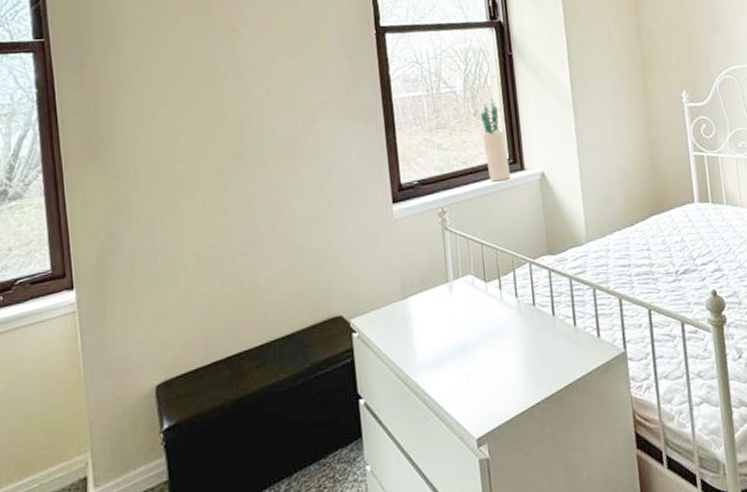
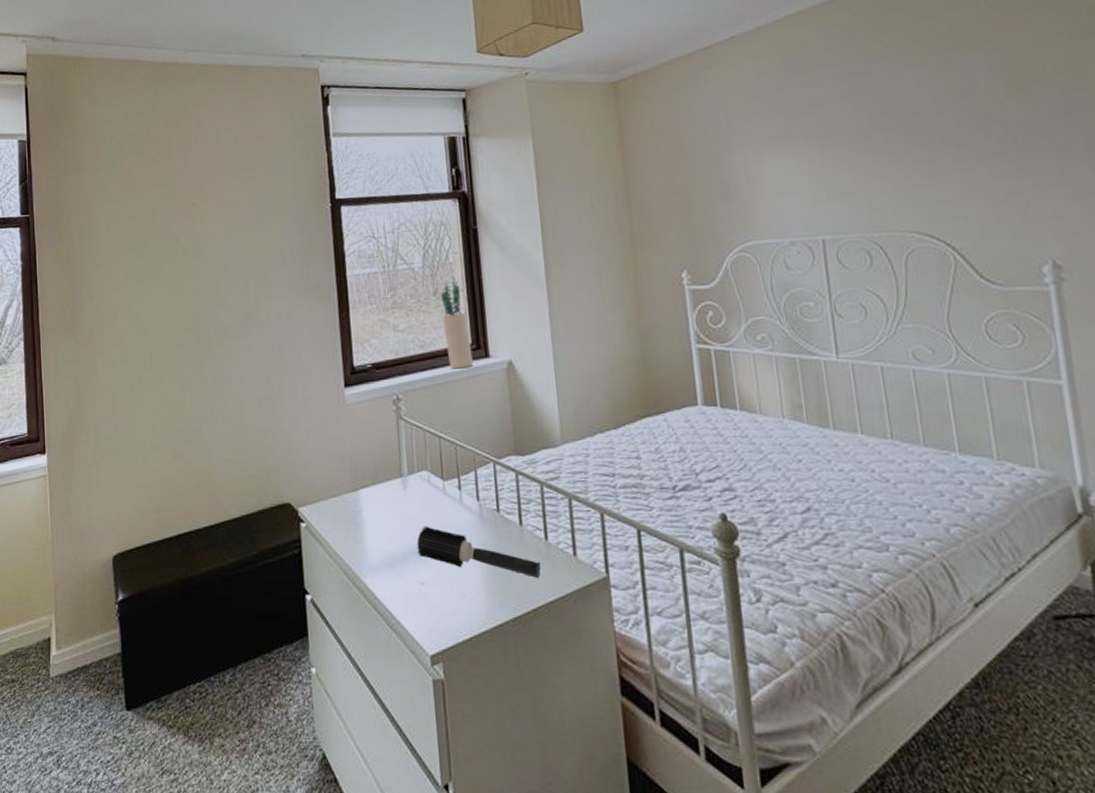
hairbrush: none [462,324,571,360] -> present [416,526,542,578]

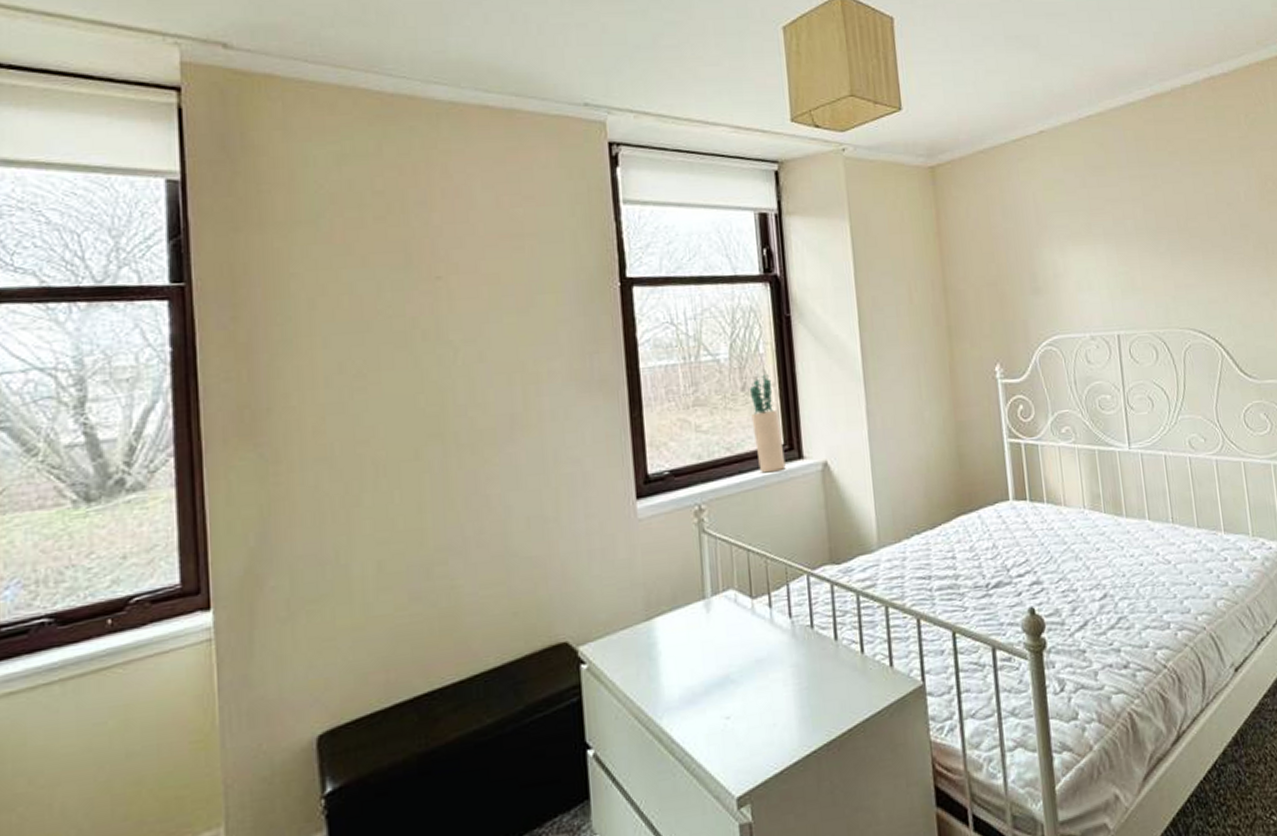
hairbrush: present [416,526,542,578] -> none [721,651,857,695]

